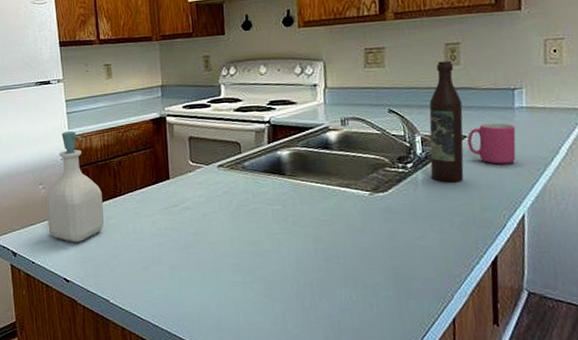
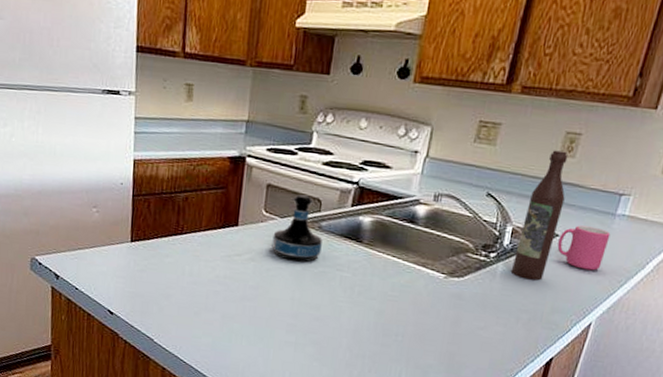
soap bottle: present [46,131,104,243] -> none [97,153,162,276]
tequila bottle: none [202,141,249,203] -> present [271,194,323,262]

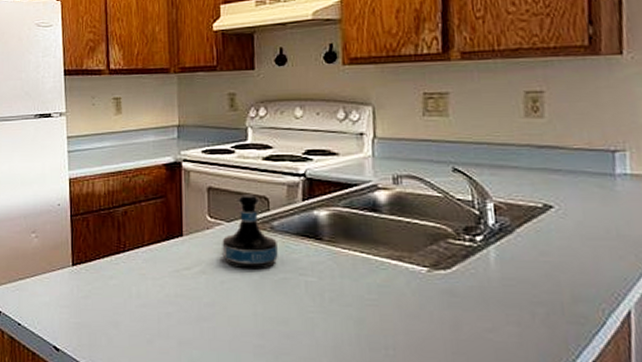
wine bottle: present [510,150,568,281] -> none [504,112,550,264]
mug: present [557,225,611,271] -> none [554,192,619,245]

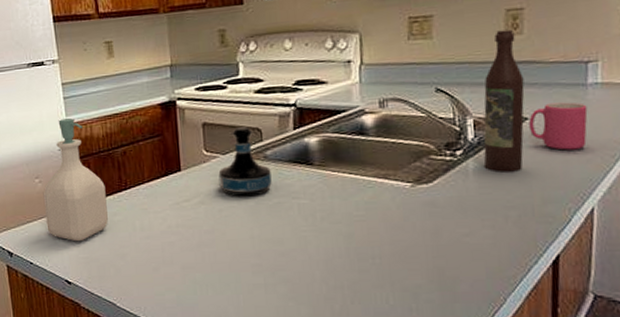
soap bottle: none [38,173,103,305] -> present [43,118,108,242]
wine bottle: none [504,112,550,264] -> present [483,29,525,173]
mug: none [554,192,619,245] -> present [529,102,588,151]

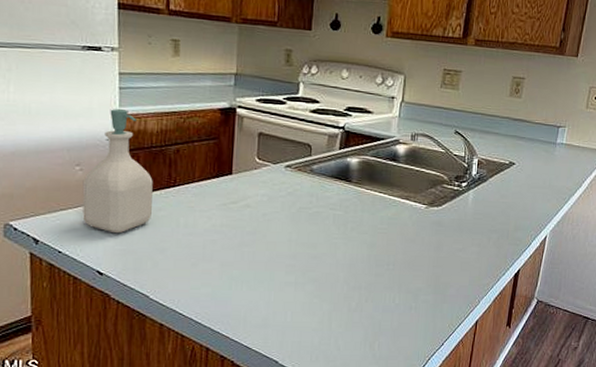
tequila bottle: present [218,127,272,197] -> none [266,141,315,205]
wine bottle: present [483,29,525,173] -> none [480,92,517,204]
mug: present [529,102,588,151] -> none [515,154,554,192]

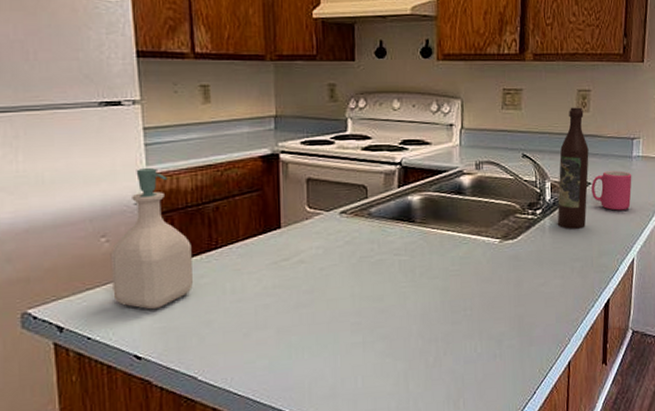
wine bottle: none [480,92,517,204] -> present [557,107,589,229]
mug: none [515,154,554,192] -> present [591,171,632,211]

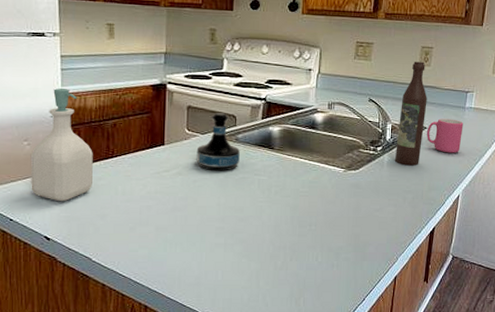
tequila bottle: none [321,183,375,255] -> present [196,113,240,171]

